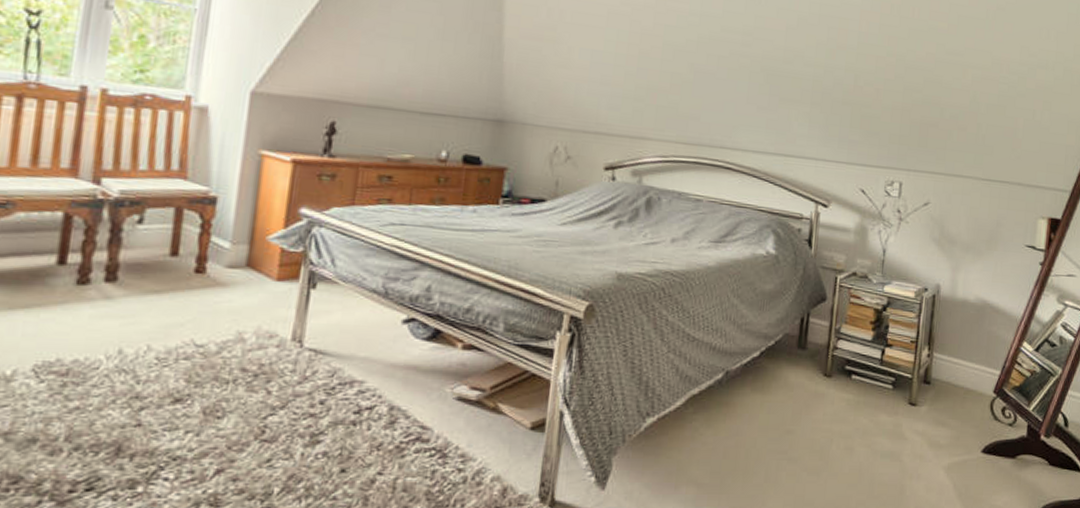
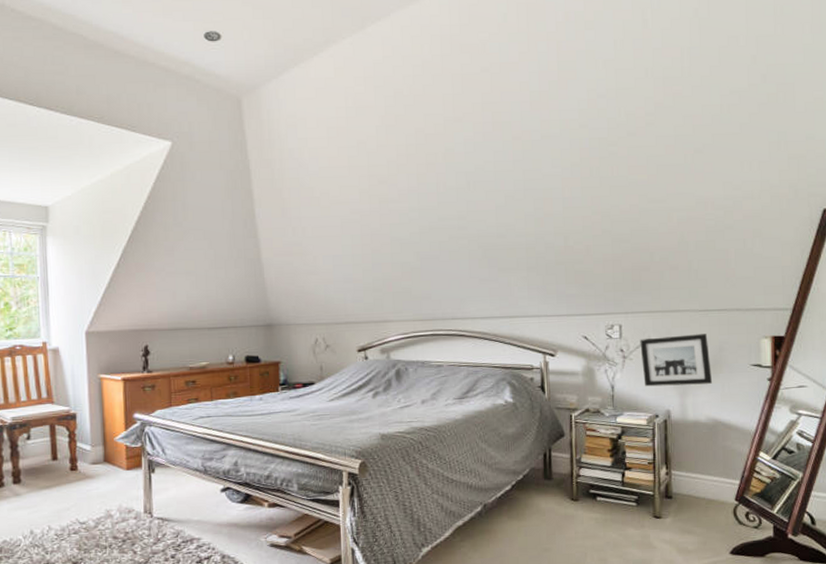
wall art: none [917,201,987,261] -> present [640,334,713,387]

